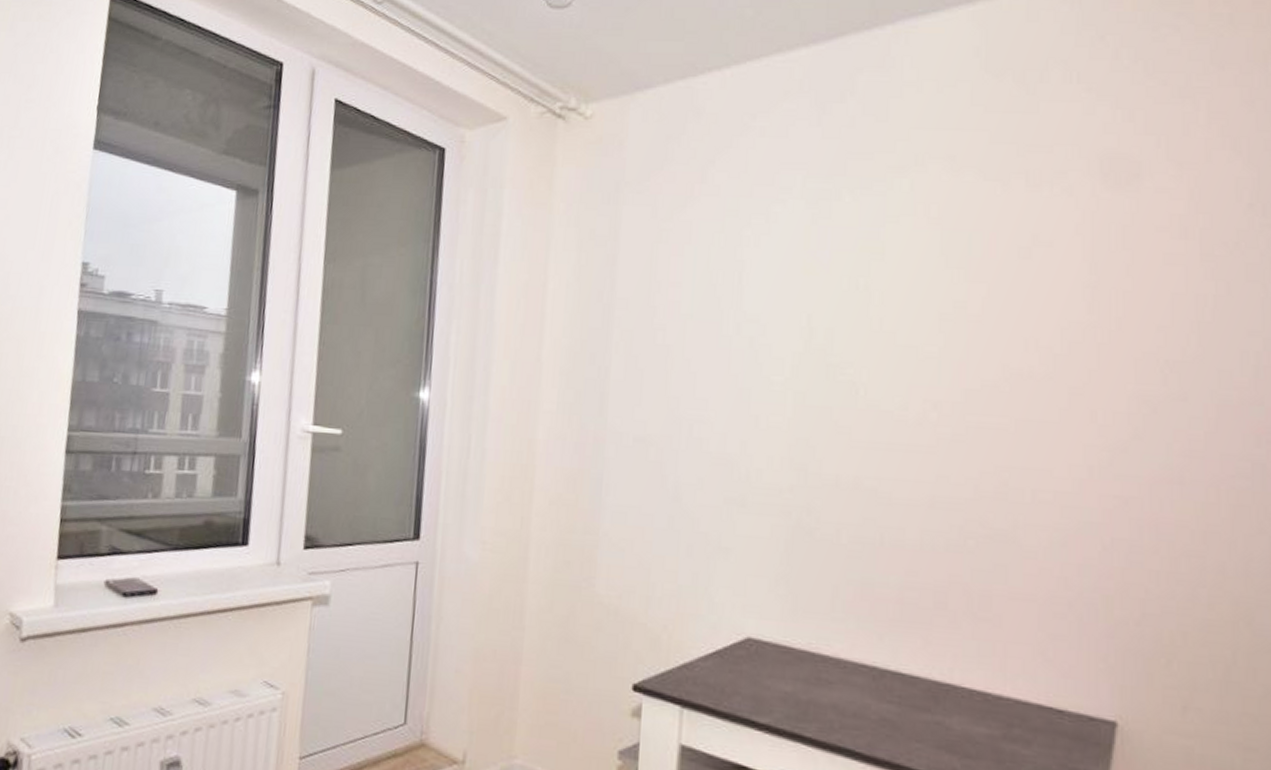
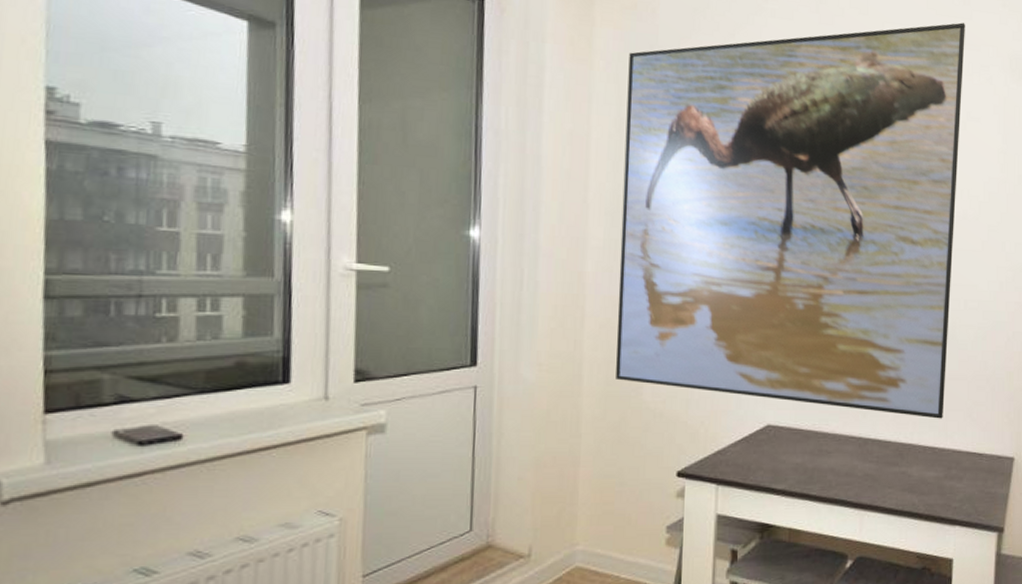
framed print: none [565,118,1029,654] -> present [616,22,965,419]

